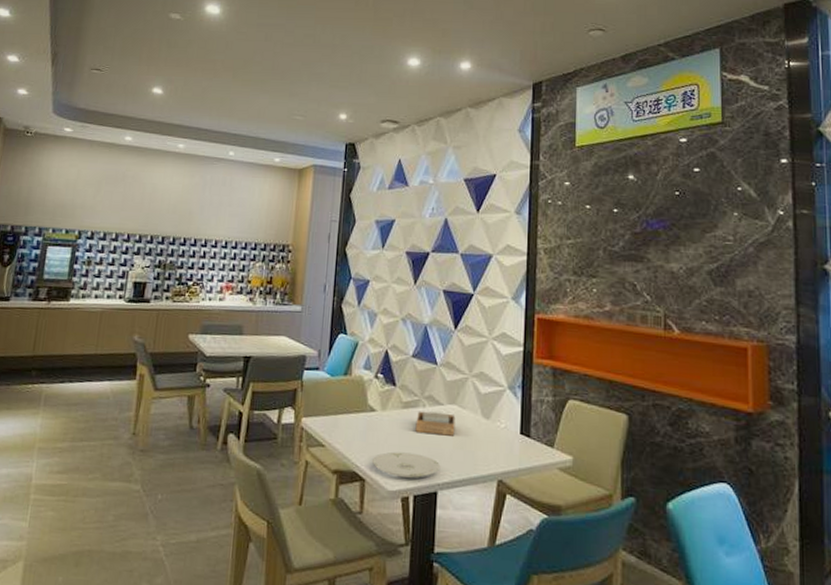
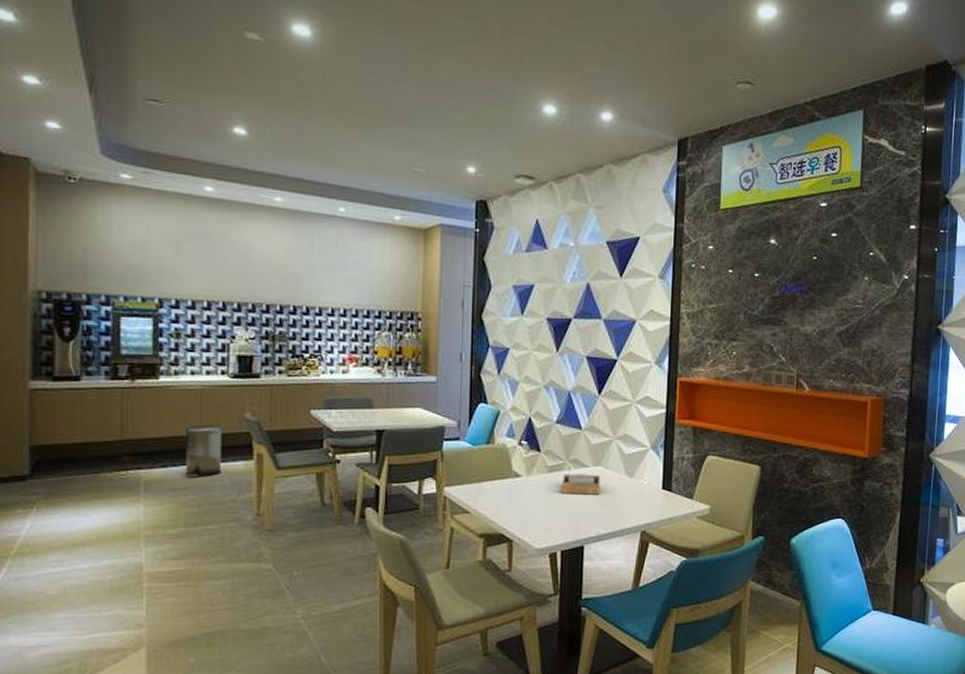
pedal bin: none [79,344,114,394] -> present [185,424,223,477]
plate: present [371,452,441,479] -> none [518,513,587,536]

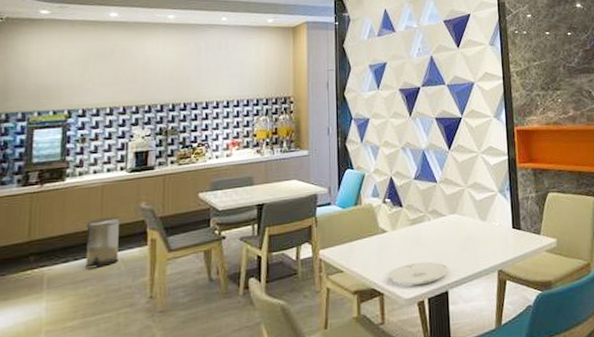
plate: none [518,513,587,536] -> present [387,261,449,286]
napkin holder: present [561,474,601,495] -> none [423,222,458,244]

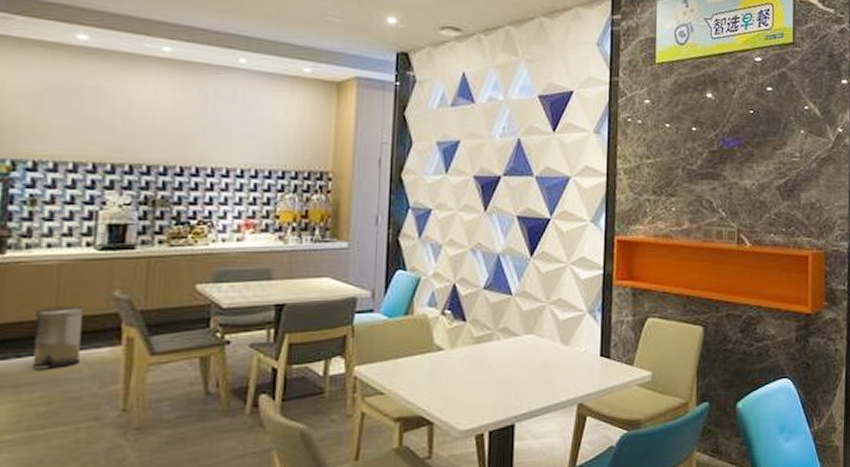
plate: present [387,261,449,286] -> none [440,388,518,416]

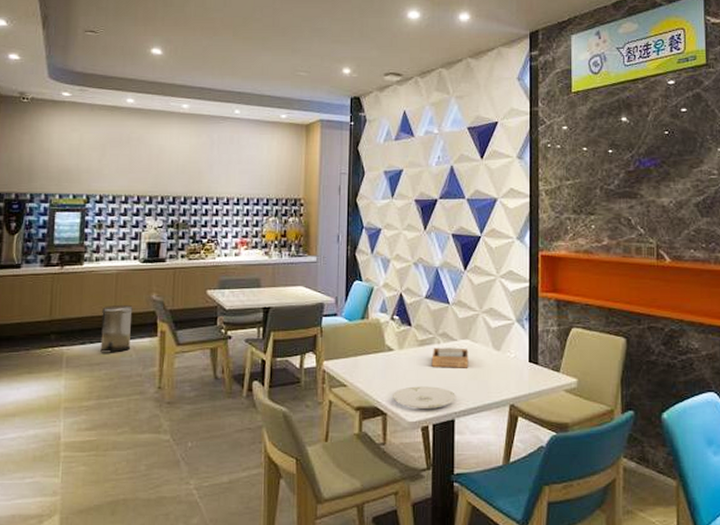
plate: none [440,388,518,416] -> present [392,386,457,410]
napkin holder: none [489,343,533,368] -> present [431,347,469,368]

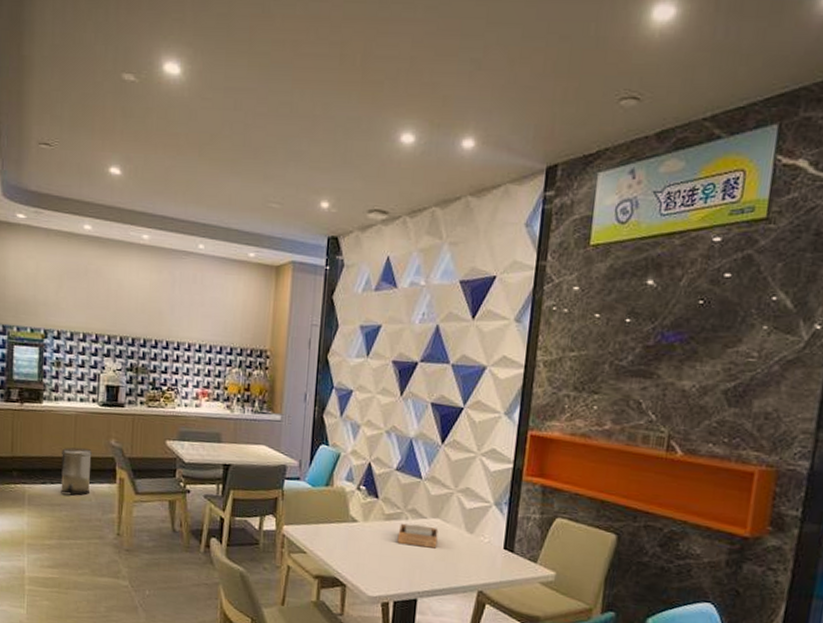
plate: present [392,386,457,410] -> none [352,561,422,586]

